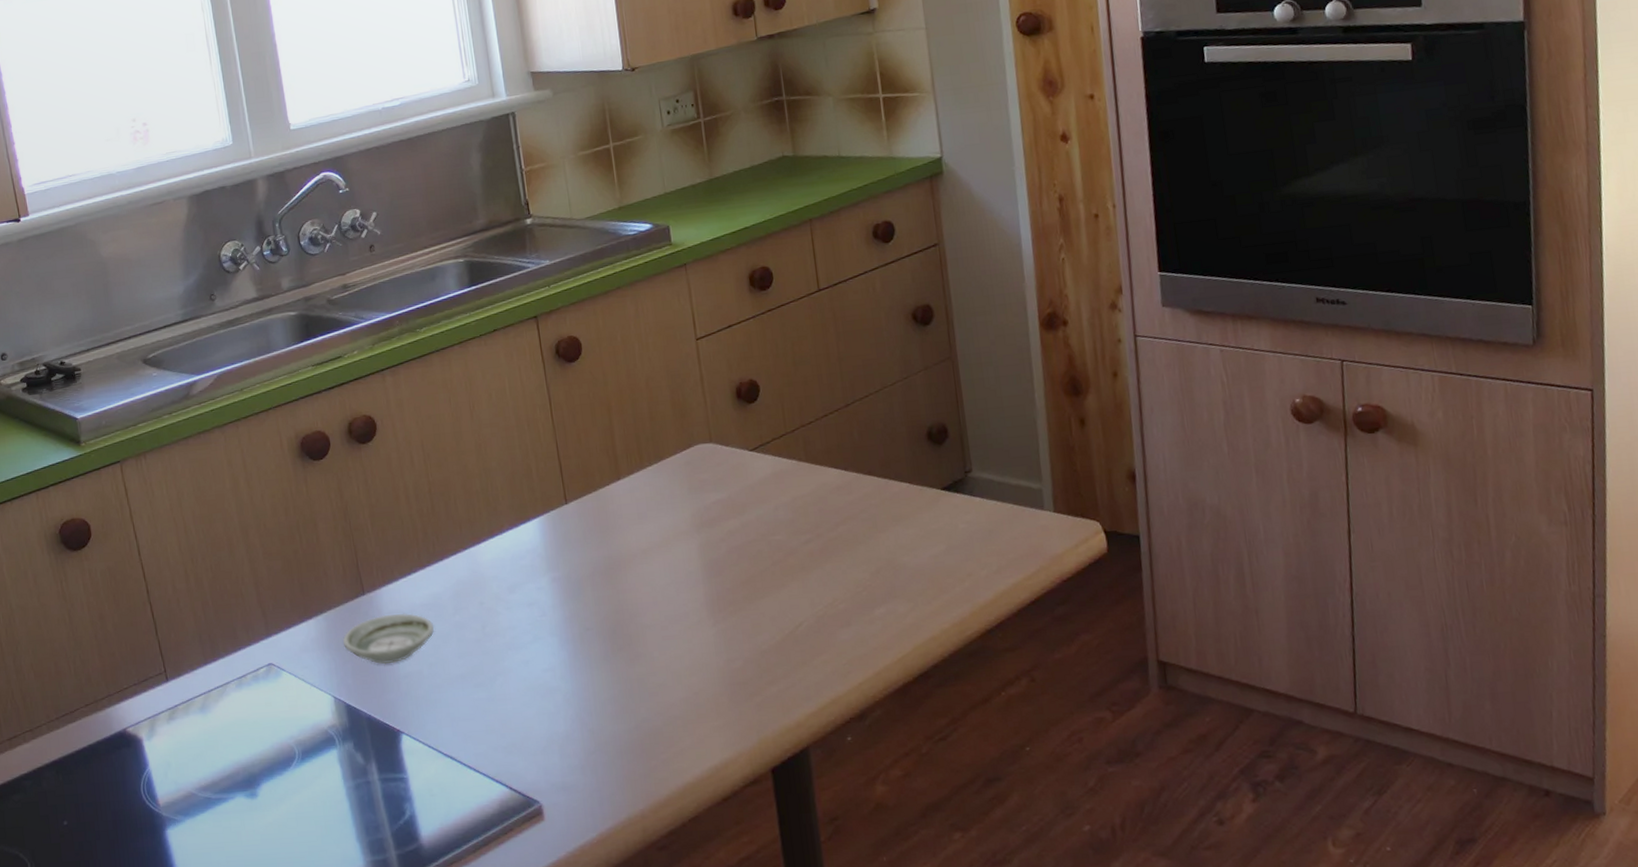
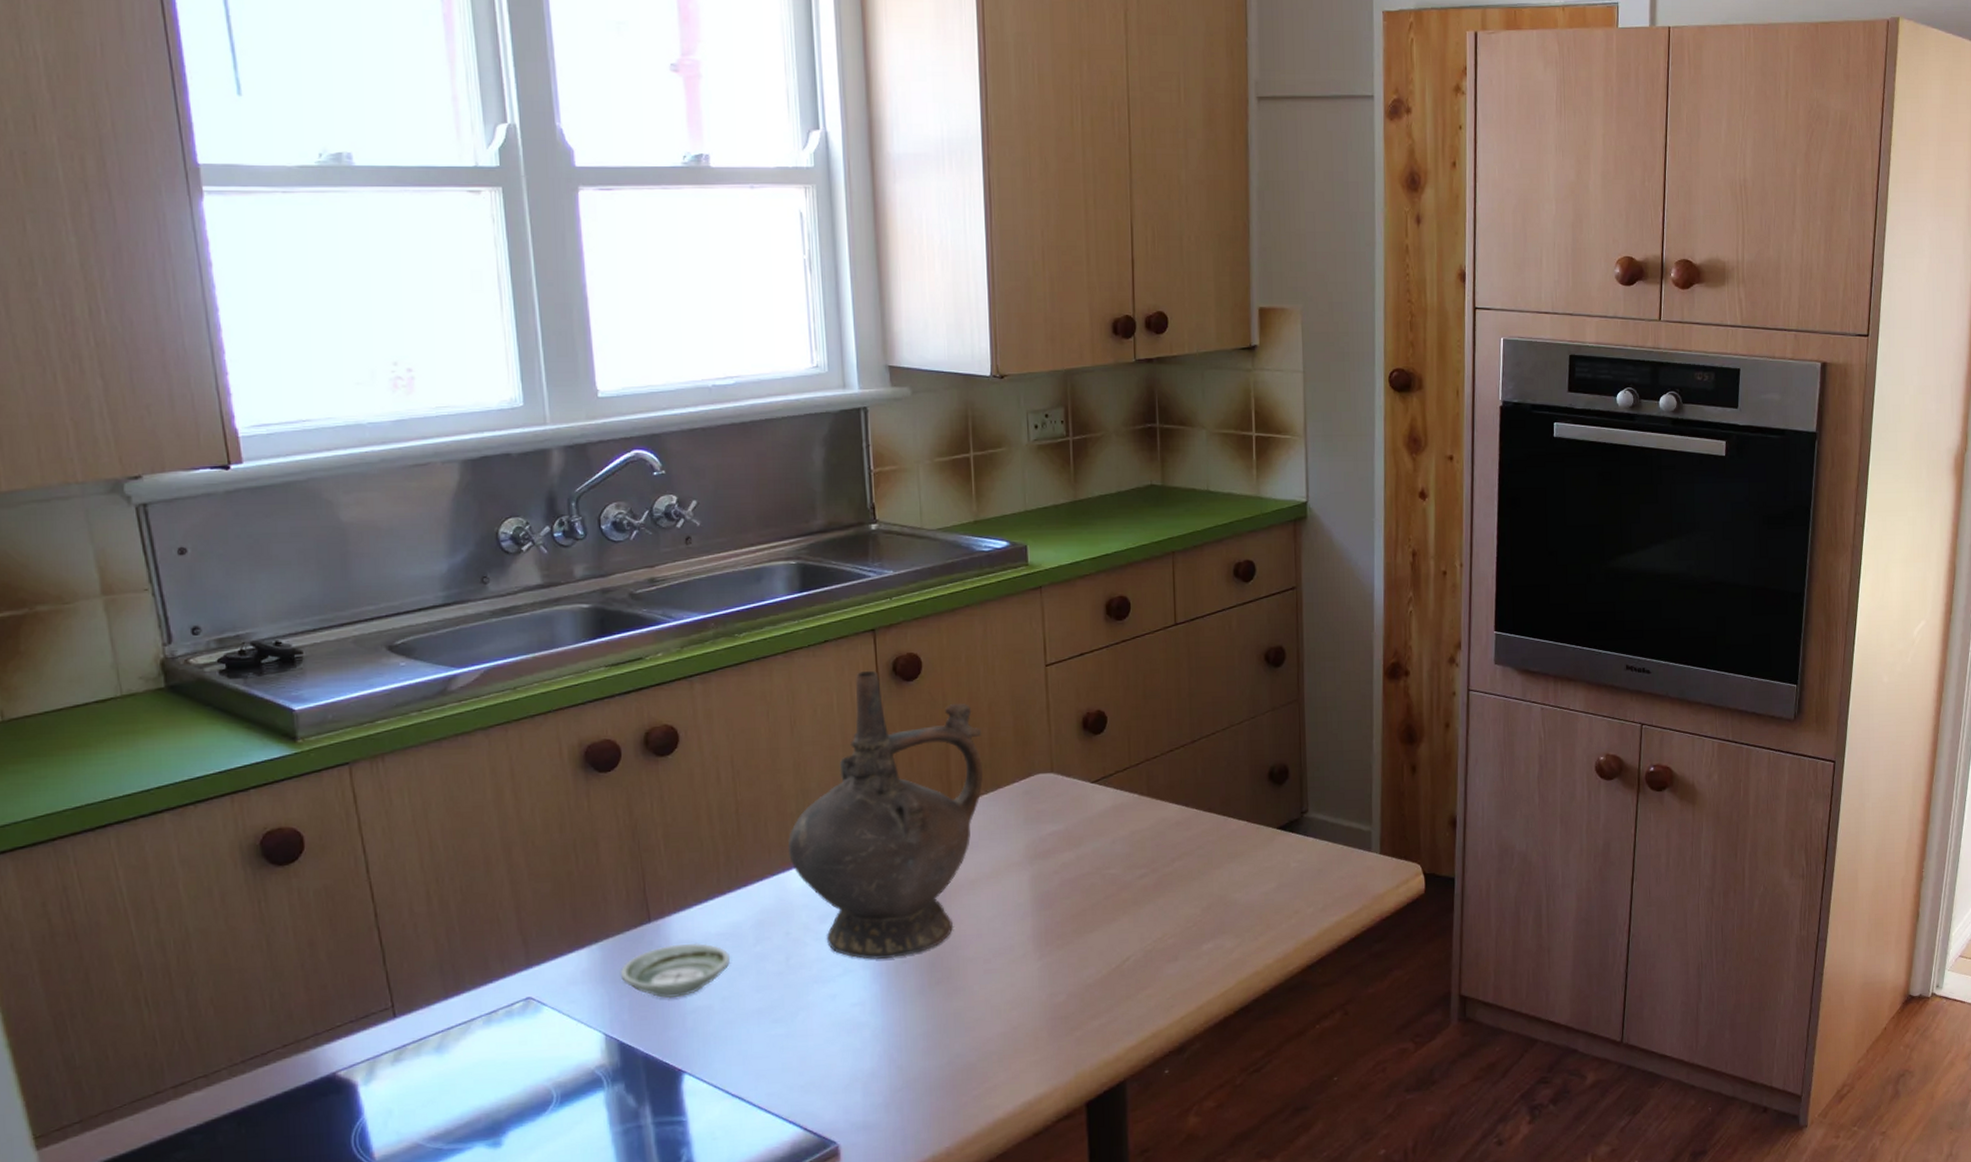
ceremonial vessel: none [475,354,647,627] -> present [787,670,984,959]

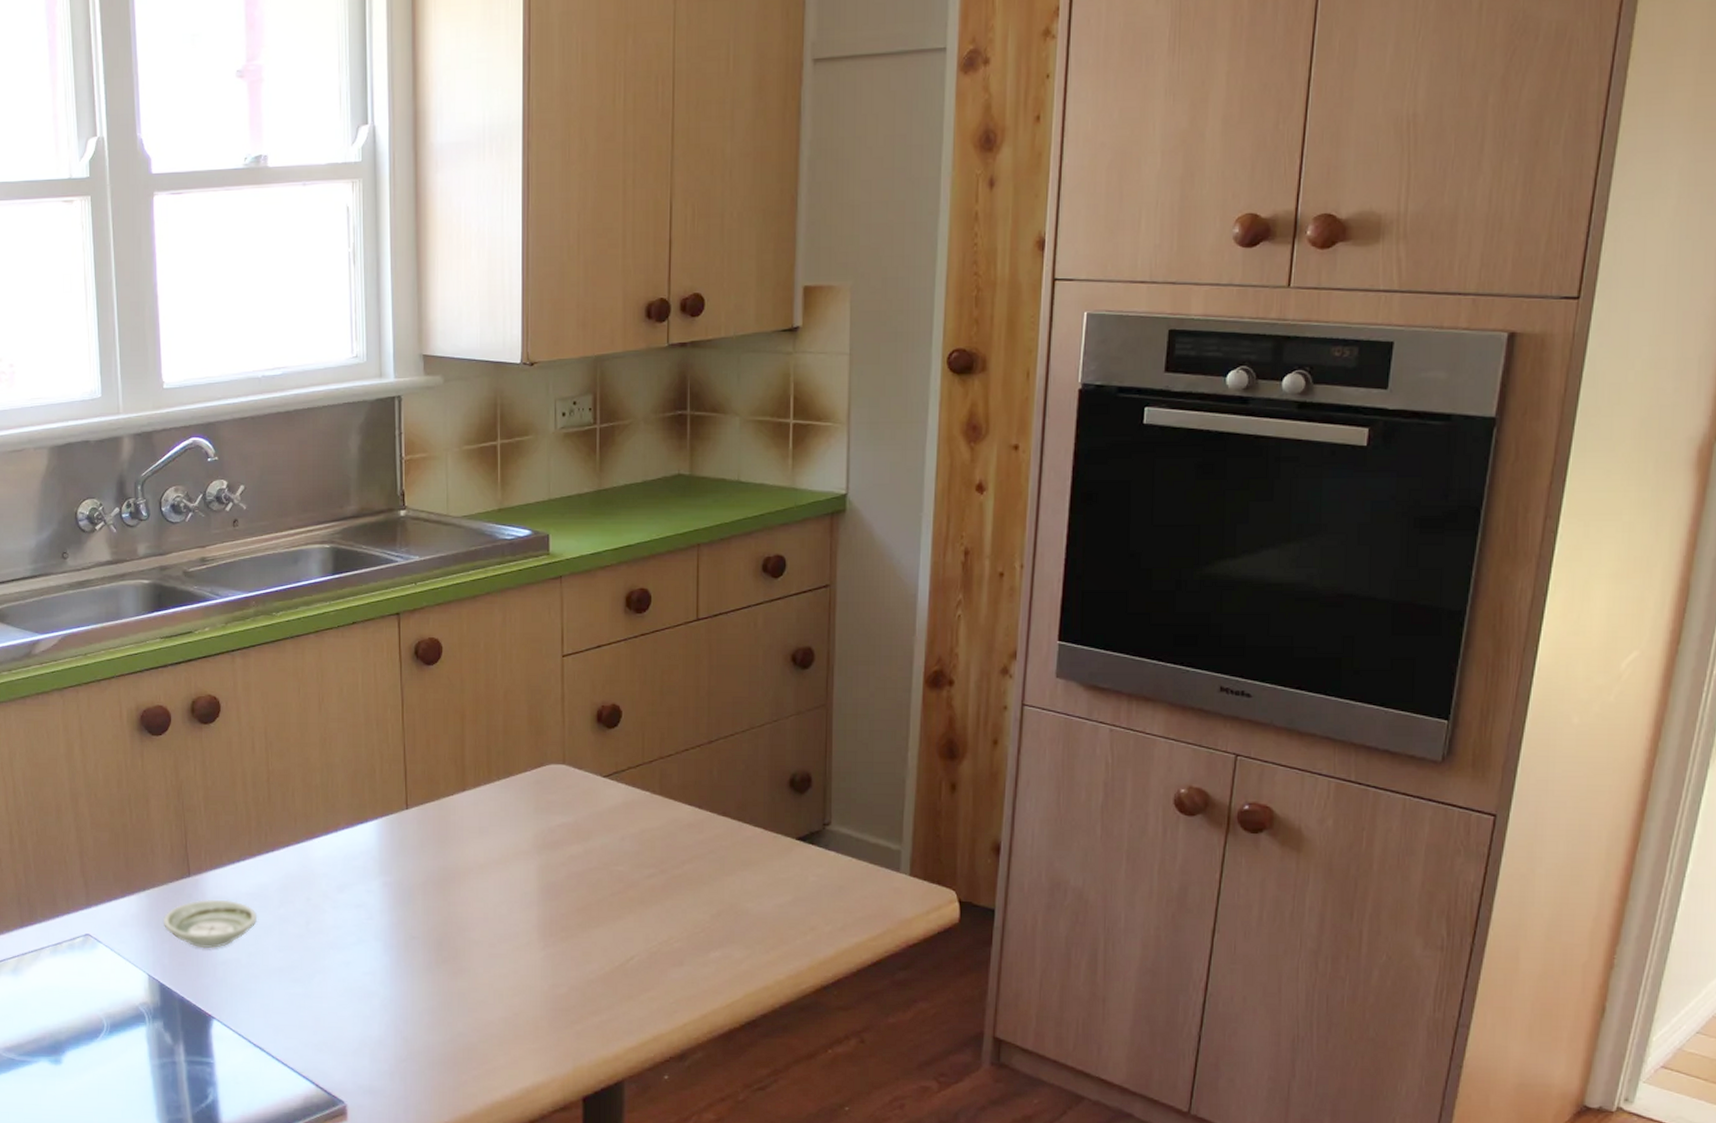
ceremonial vessel: present [787,670,984,959] -> none [311,653,497,933]

